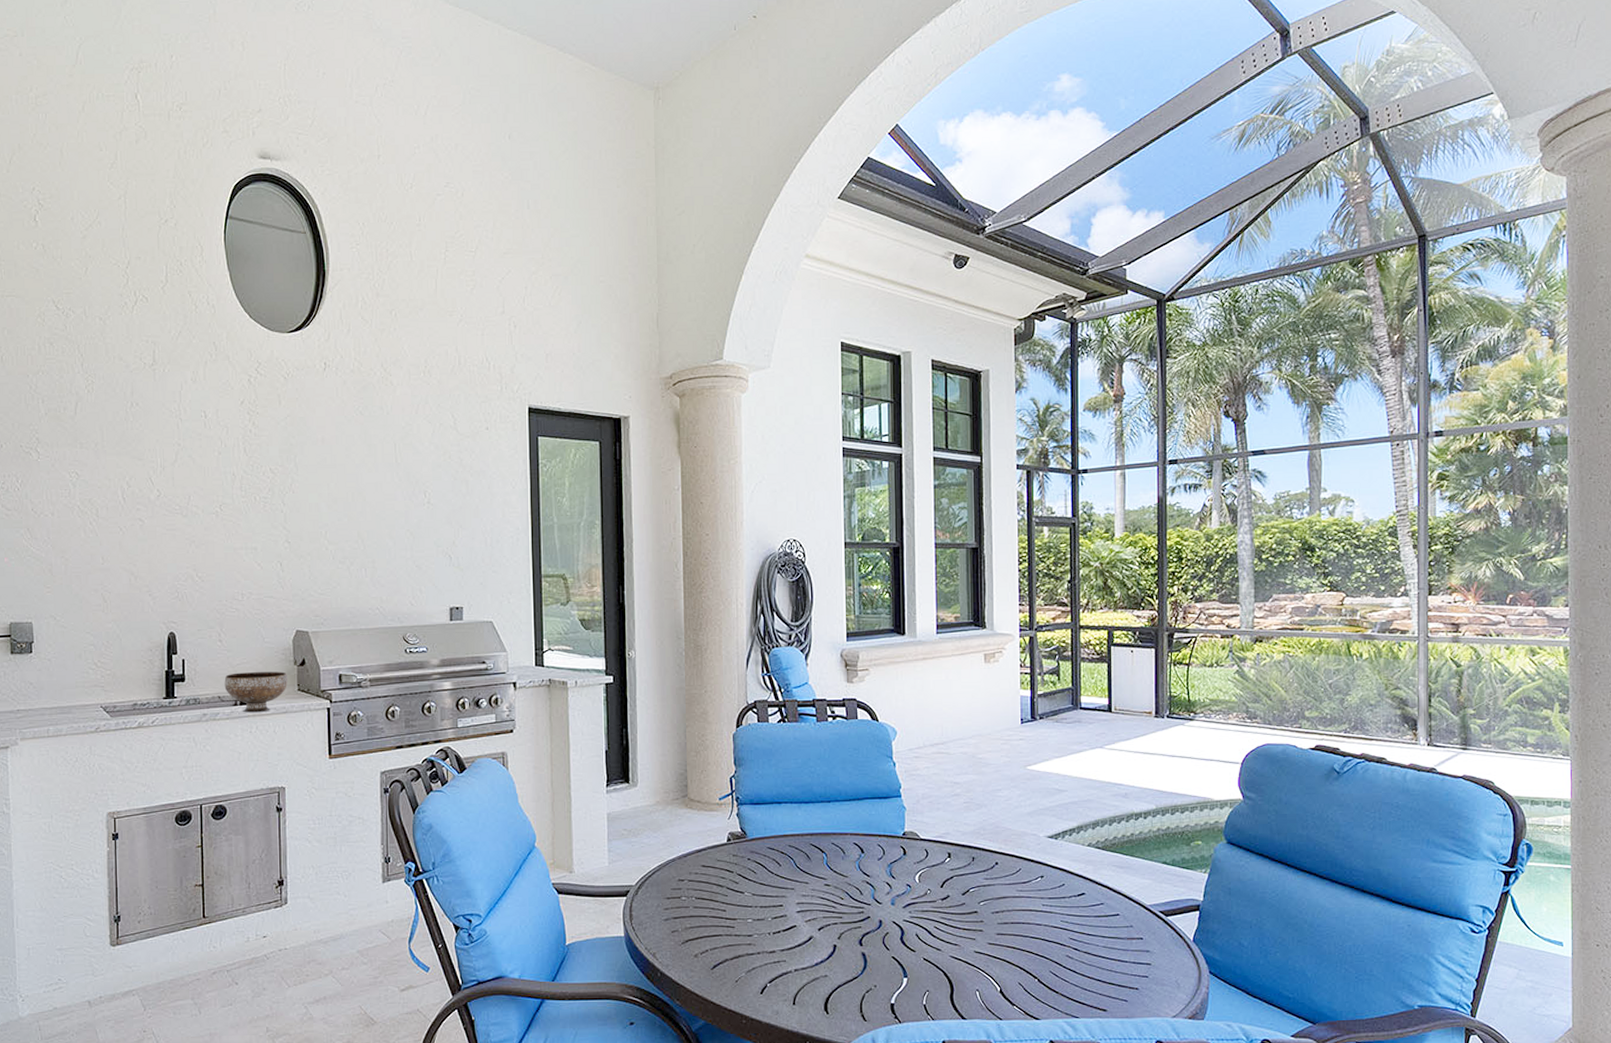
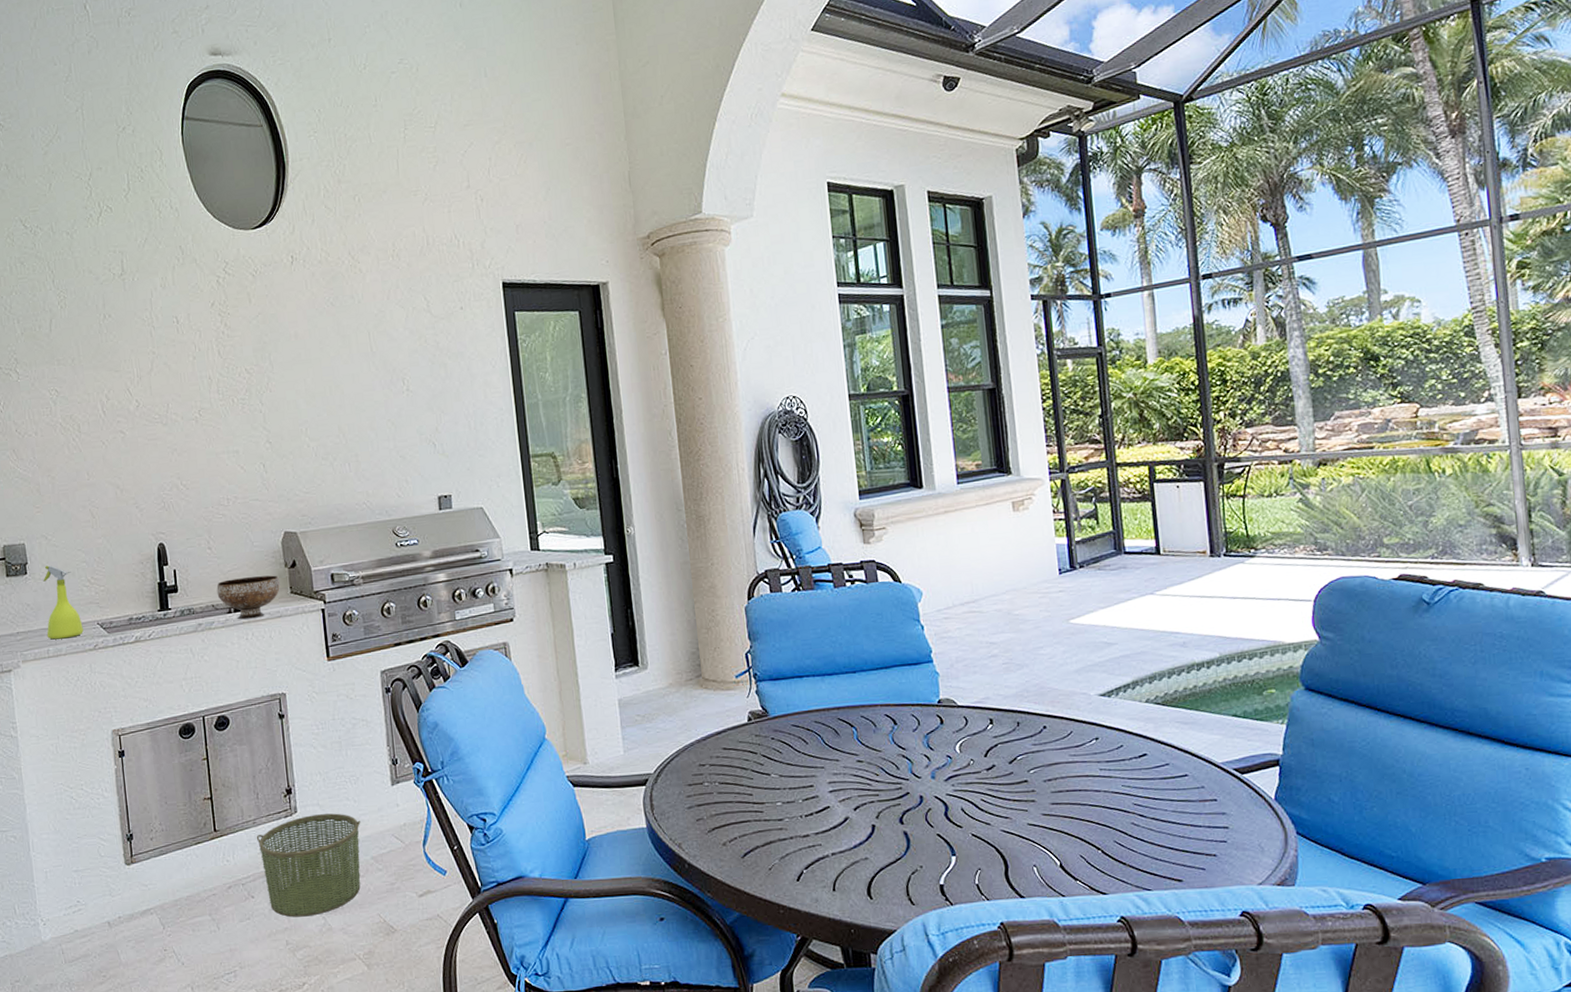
spray bottle: none [48,646,86,720] -> present [43,565,83,640]
basket: none [244,906,350,1005] -> present [256,813,361,917]

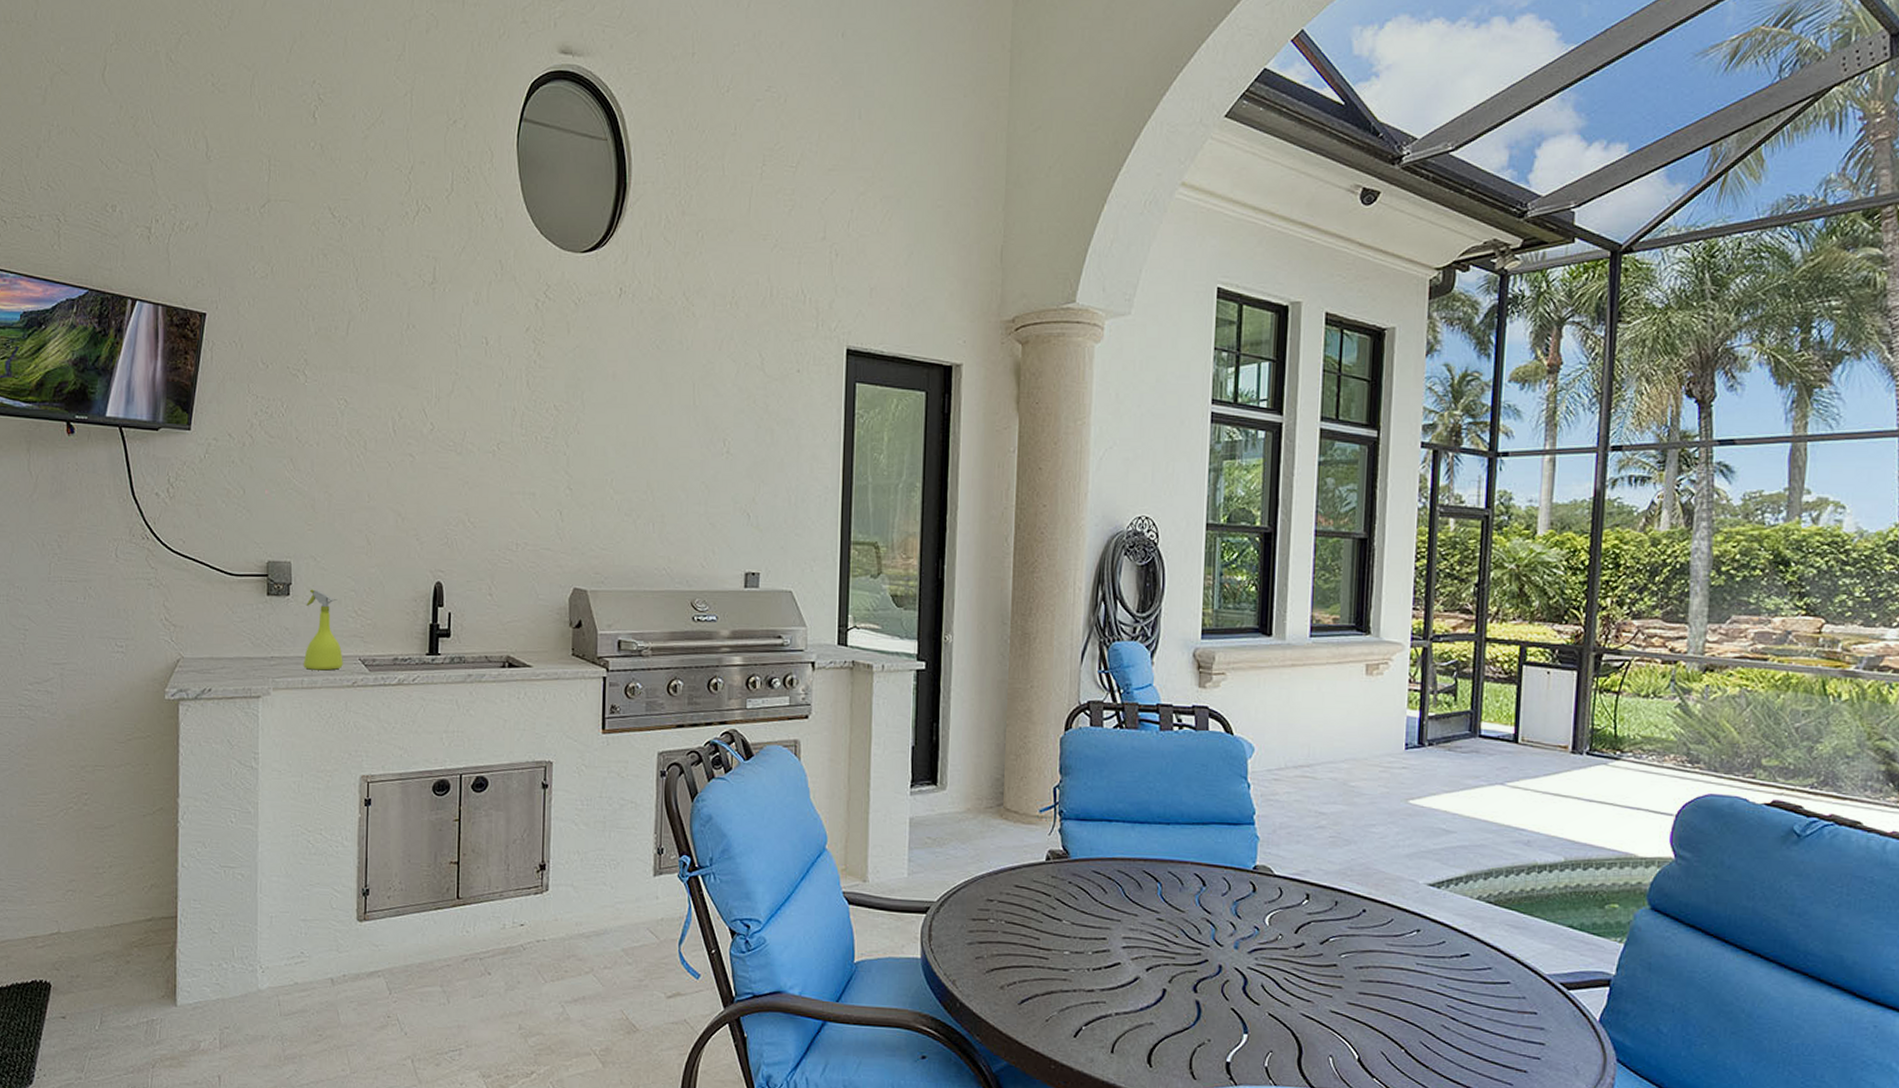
bowl: present [216,575,281,620] -> none [492,631,562,677]
basket: present [256,813,361,917] -> none [501,895,616,1003]

